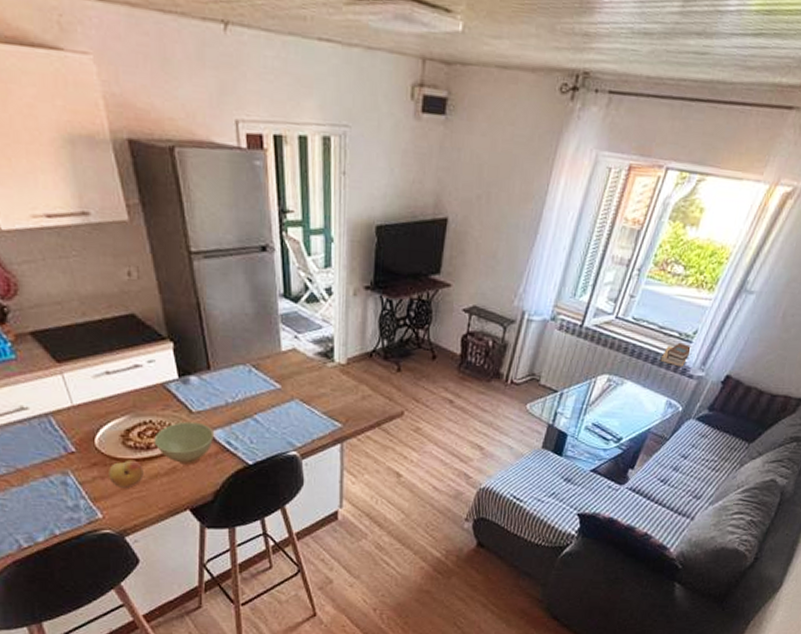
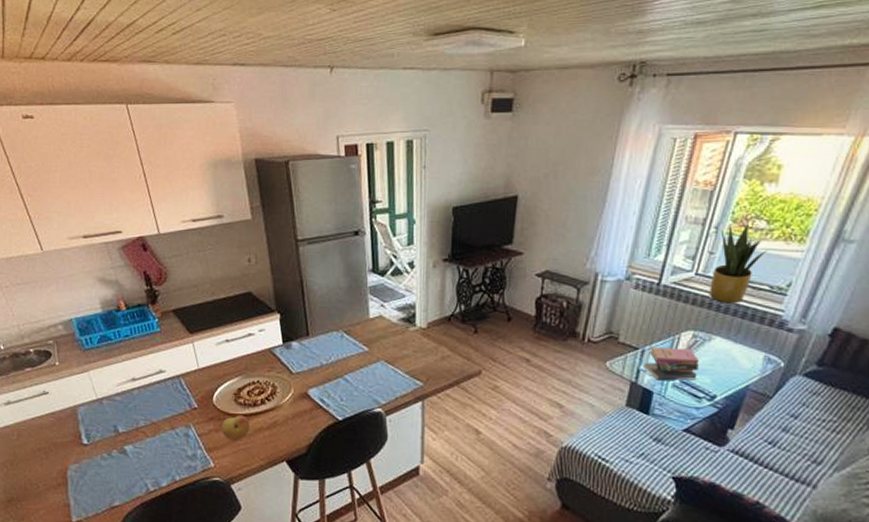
bowl: present [154,421,213,465] -> none [260,381,309,420]
books: none [561,390,611,425] -> present [644,347,699,382]
planter: none [625,268,681,349] -> present [708,224,767,304]
books: present [660,342,693,367] -> none [751,296,788,321]

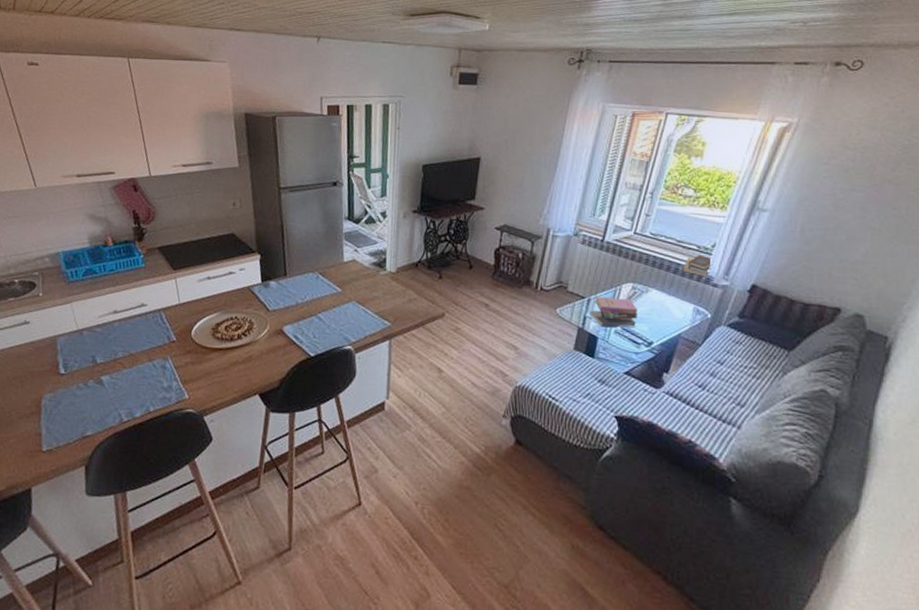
fruit: present [222,415,250,440] -> none [198,349,226,373]
planter: present [708,224,767,304] -> none [645,191,694,260]
books: none [751,296,788,321] -> present [682,254,713,277]

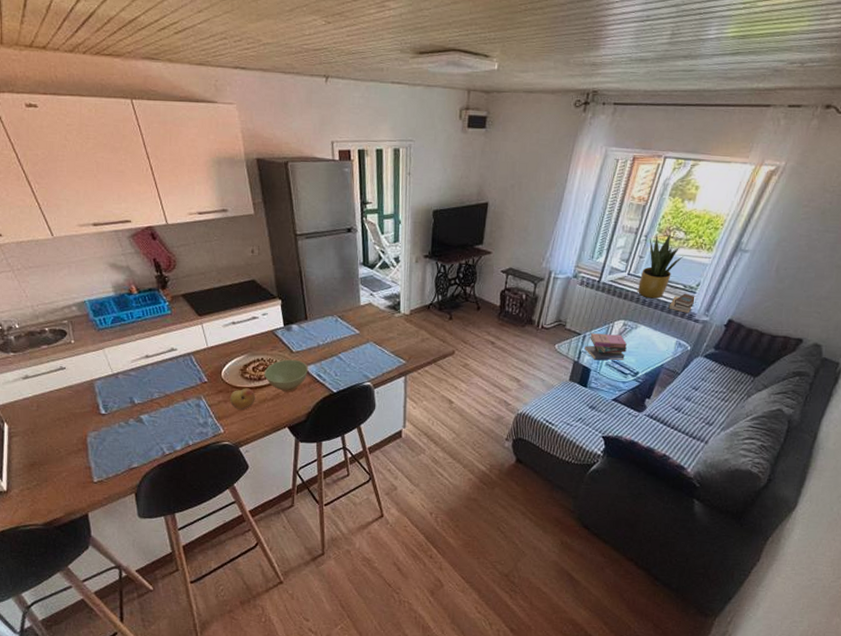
fruit: none [198,349,226,373] -> present [230,388,255,409]
bowl: none [236,318,284,355] -> present [264,359,308,392]
planter: none [645,191,694,260] -> present [637,234,683,299]

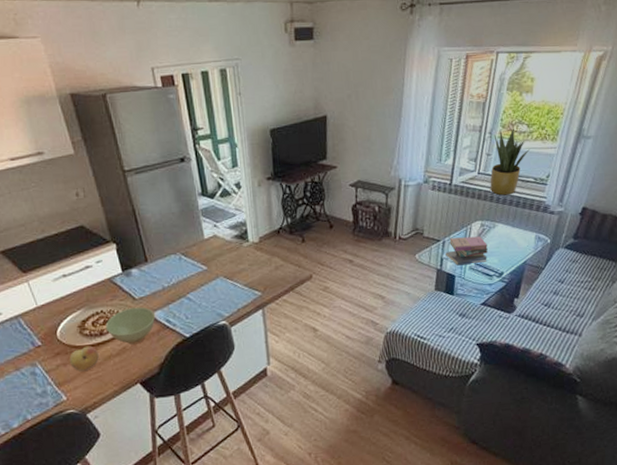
books: present [668,293,697,313] -> none [523,186,549,206]

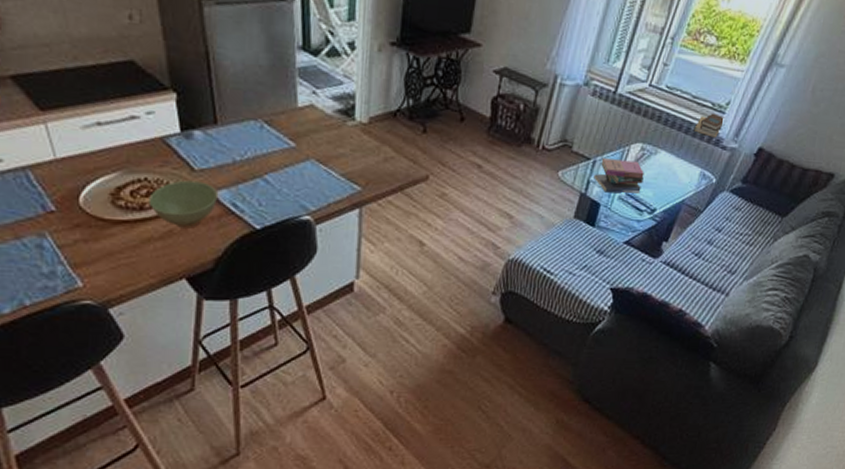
fruit: present [70,346,99,371] -> none [93,221,135,253]
planter: present [489,128,530,196] -> none [658,37,713,118]
books: none [523,186,549,206] -> present [694,113,726,138]

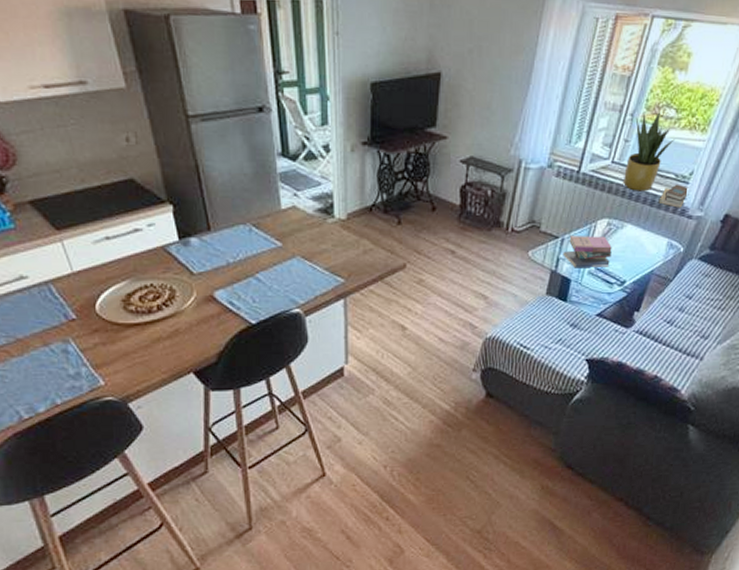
bowl: present [148,180,217,229] -> none [155,283,215,327]
planter: none [658,37,713,118] -> present [622,112,674,192]

